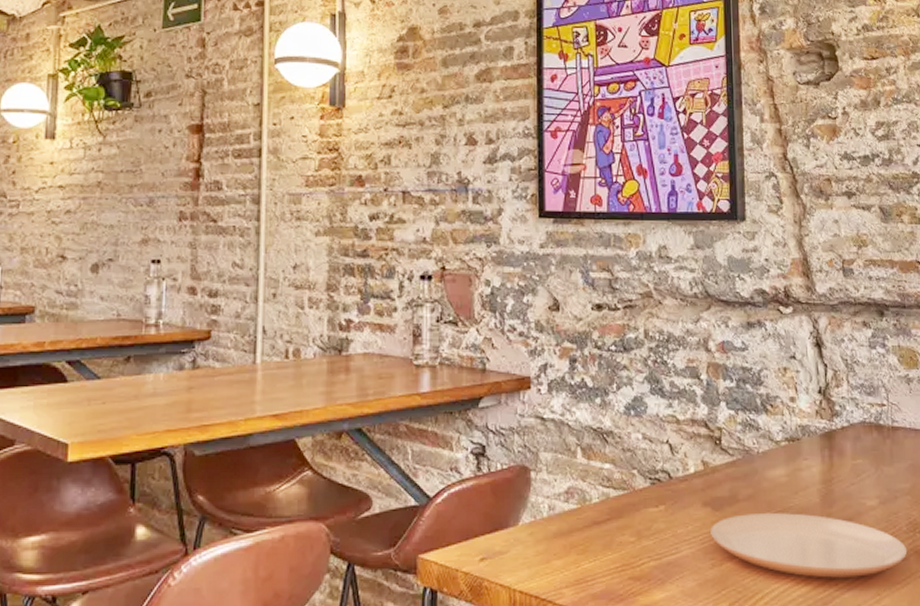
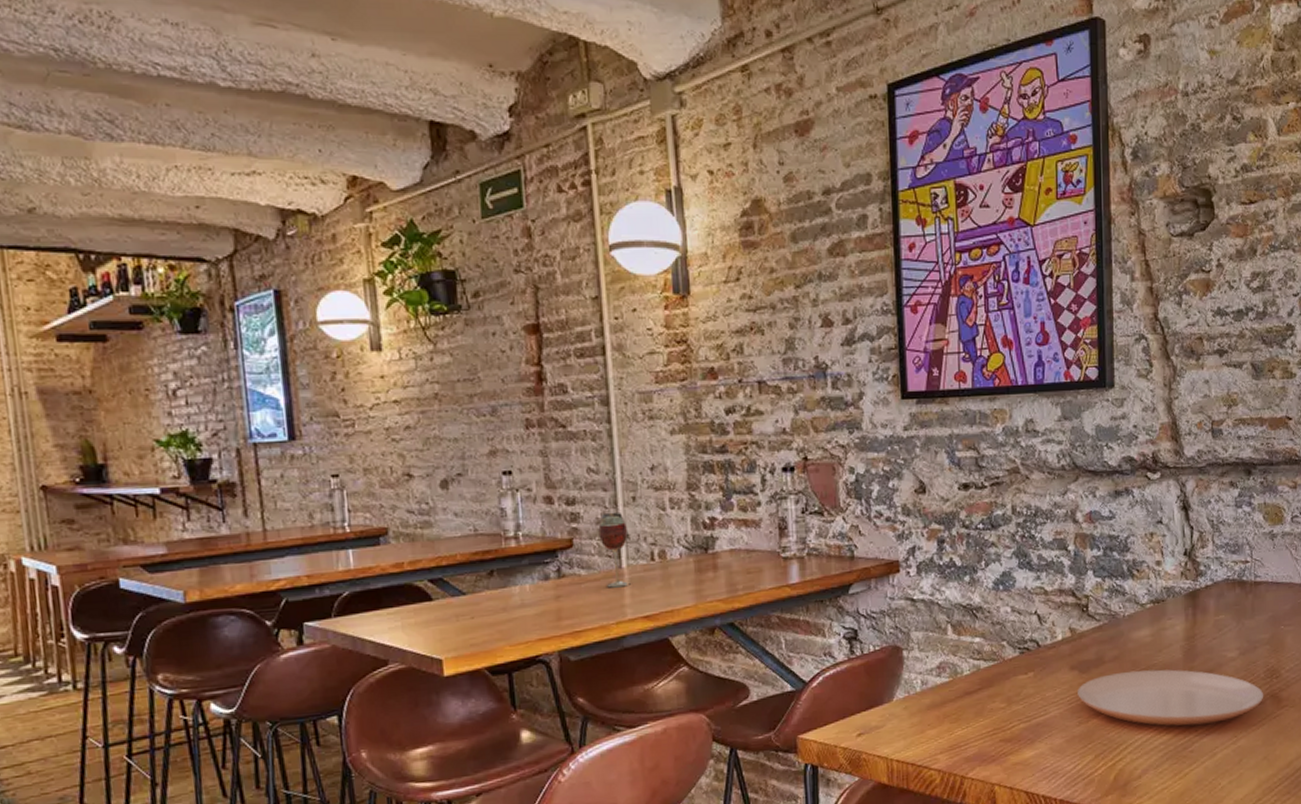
wineglass: none [237,307,266,383] -> present [598,512,631,588]

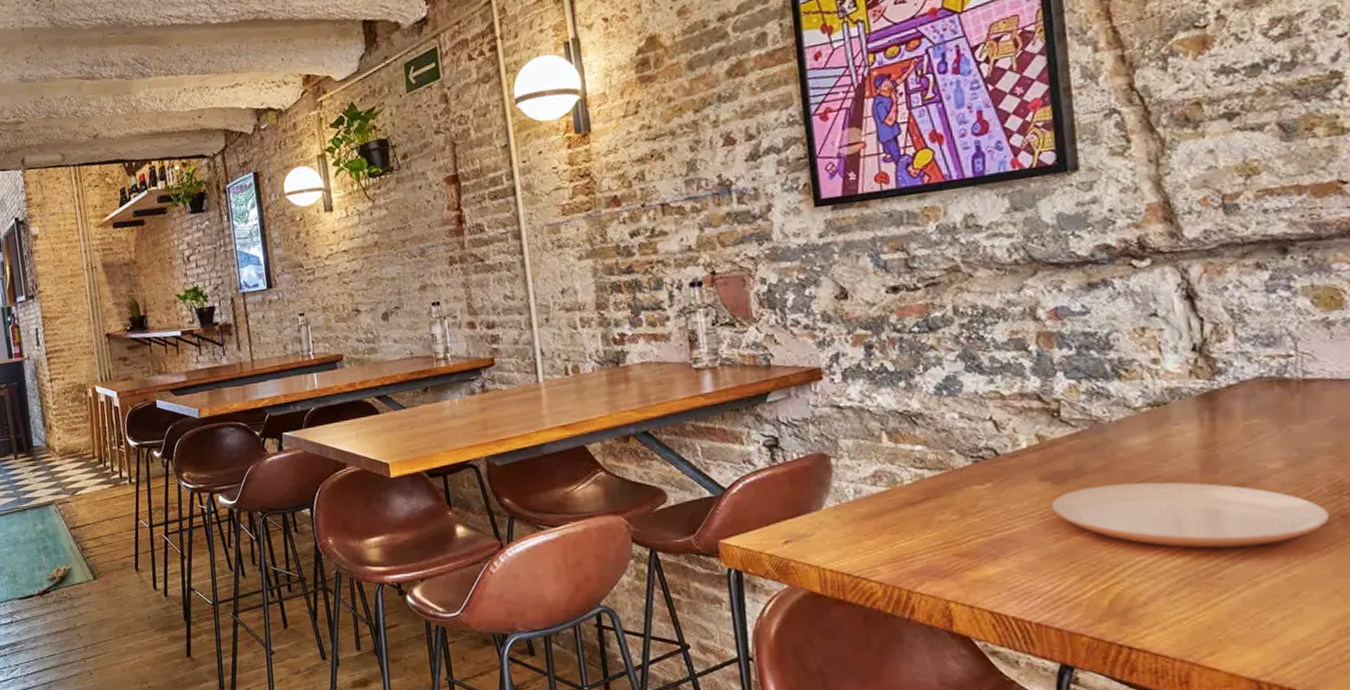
wineglass: present [598,512,631,588] -> none [516,332,547,401]

